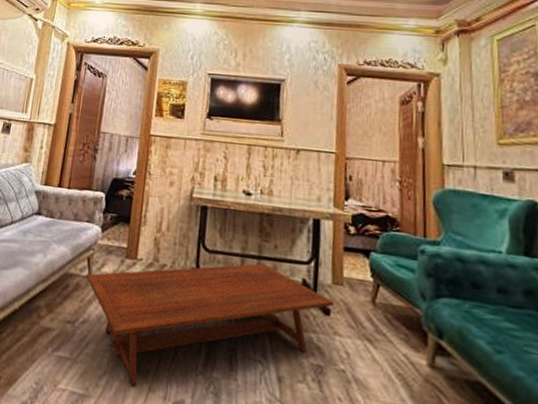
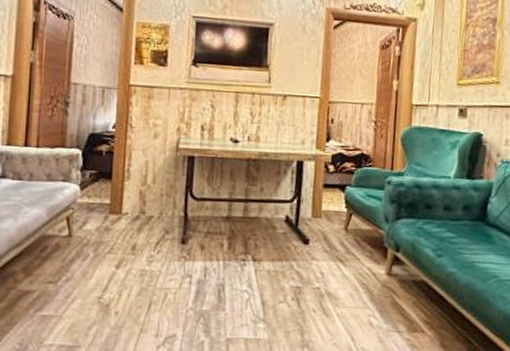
coffee table: present [86,263,334,388] -> none [66,206,313,332]

